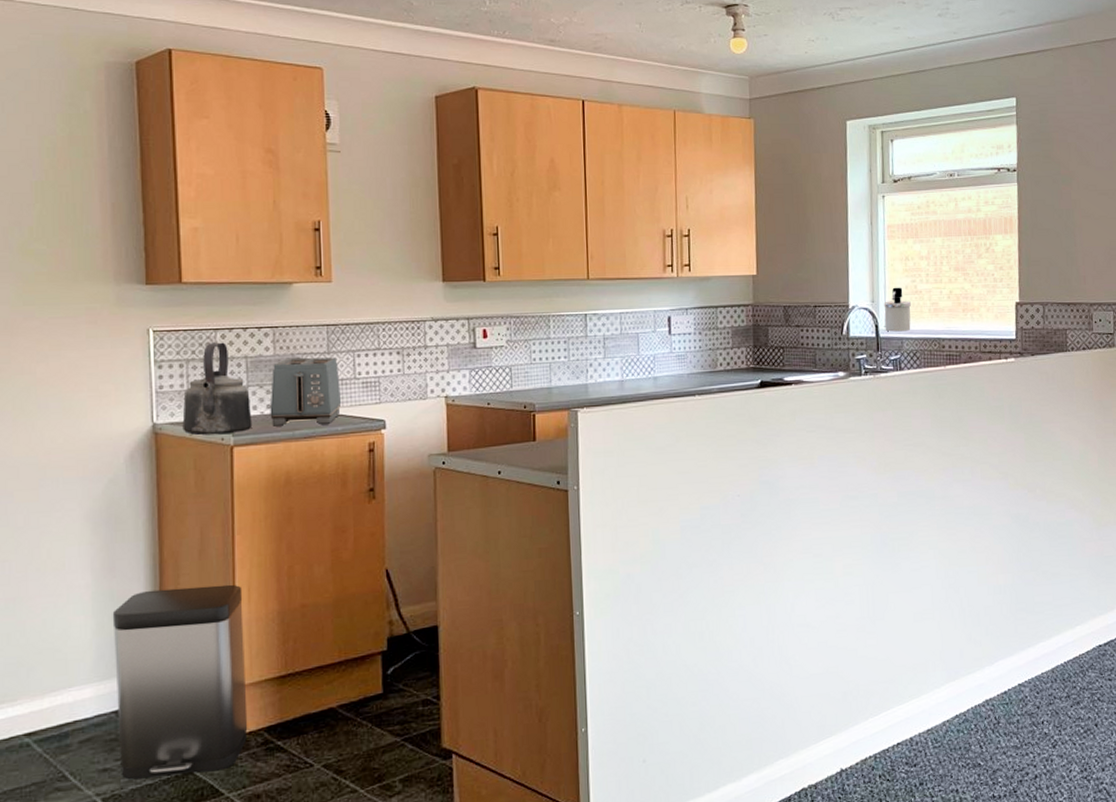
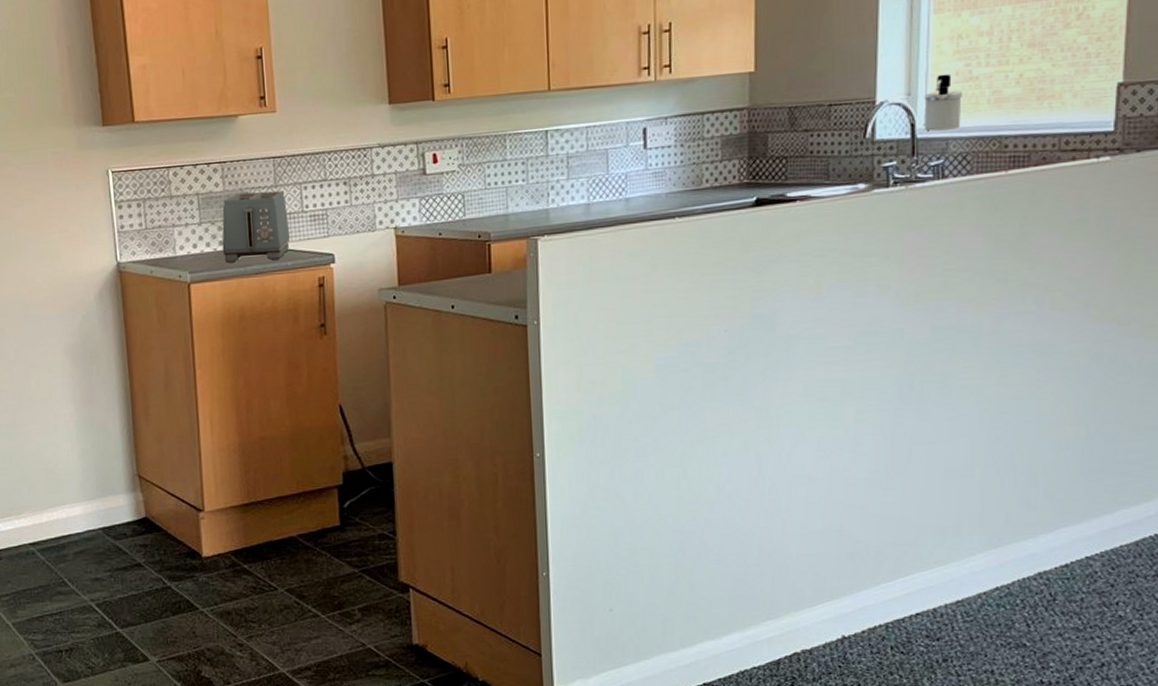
pedal bin: present [112,584,248,780] -> none [93,416,217,590]
kettle: present [182,342,253,435] -> none [142,180,207,272]

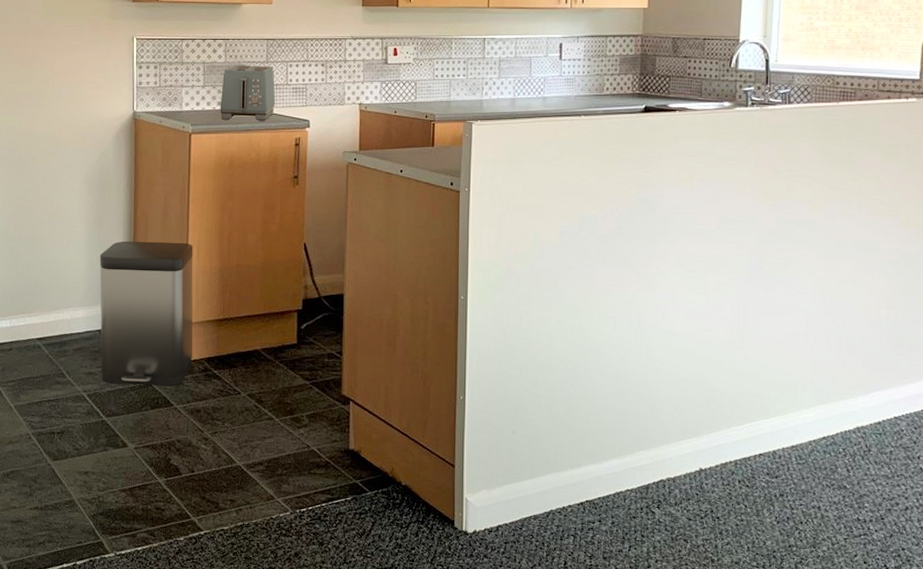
pedal bin: none [93,416,217,590] -> present [99,241,193,387]
soap dispenser: present [924,73,962,132] -> none [776,23,805,67]

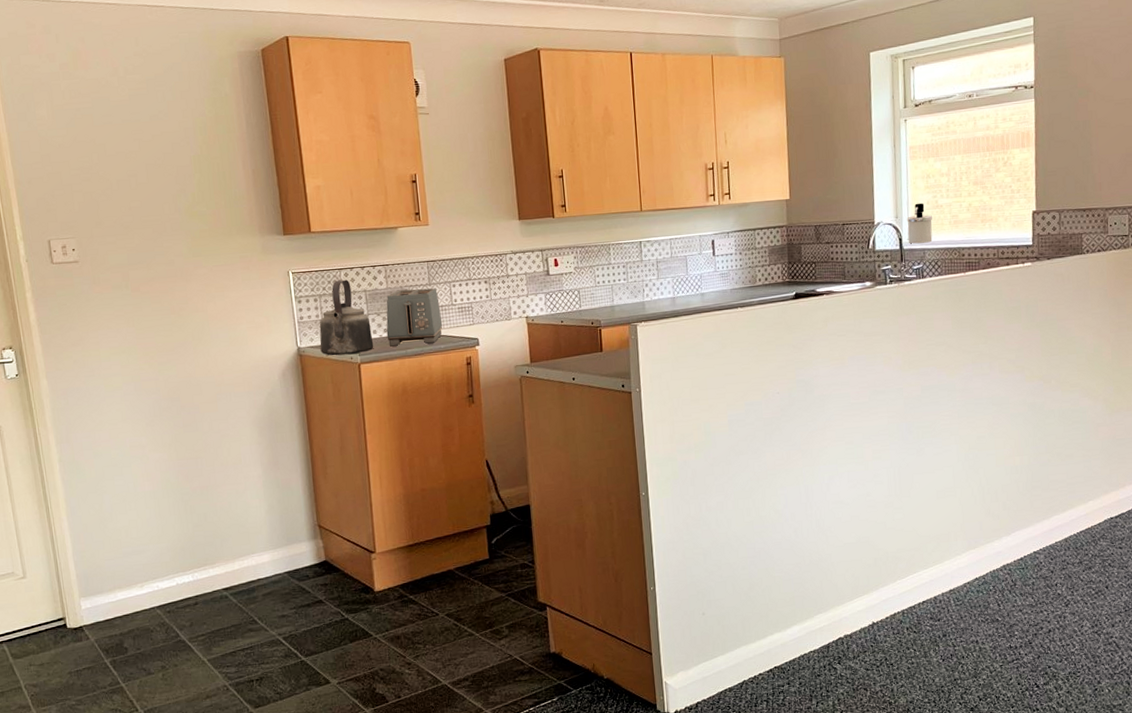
pedal bin: present [99,241,193,387] -> none [279,473,387,624]
kettle: none [155,50,206,123] -> present [319,279,374,355]
soap dispenser: none [776,23,805,67] -> present [907,203,933,244]

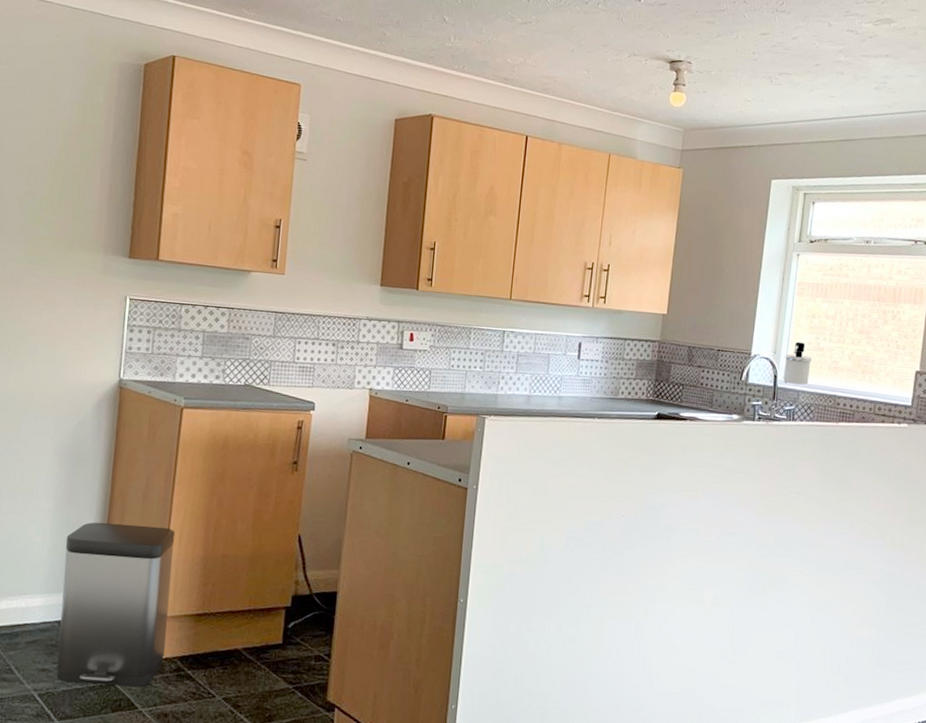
pedal bin: none [279,473,387,624] -> present [56,522,175,687]
kettle: present [319,279,374,355] -> none [143,315,203,396]
toaster: present [386,288,443,347] -> none [217,336,281,400]

